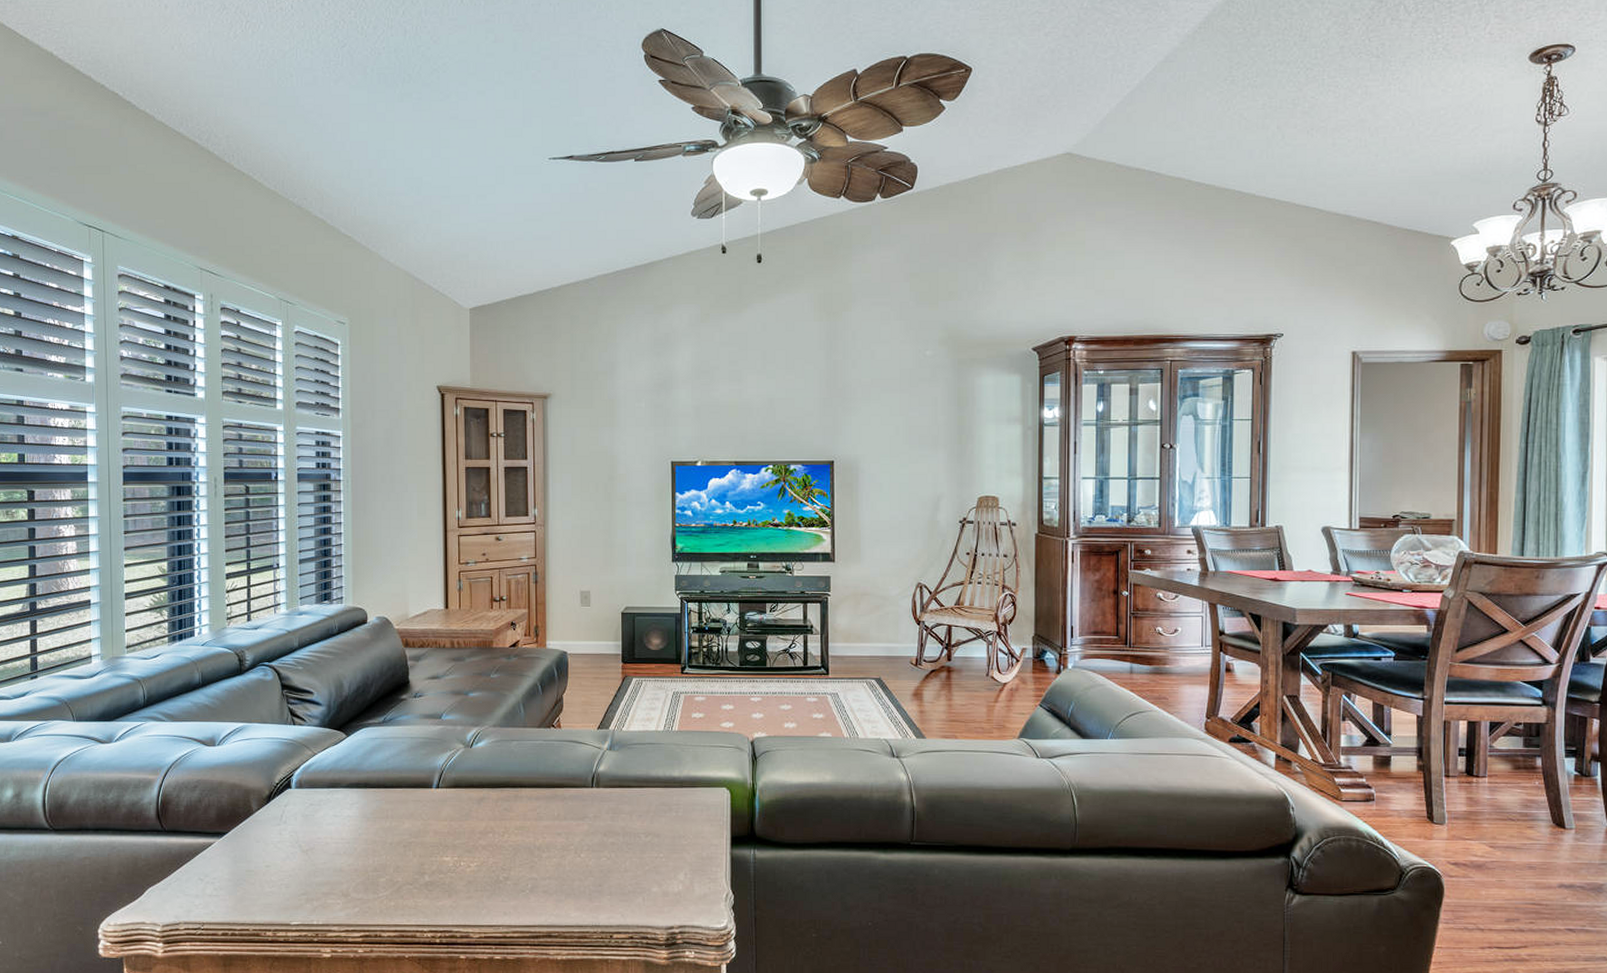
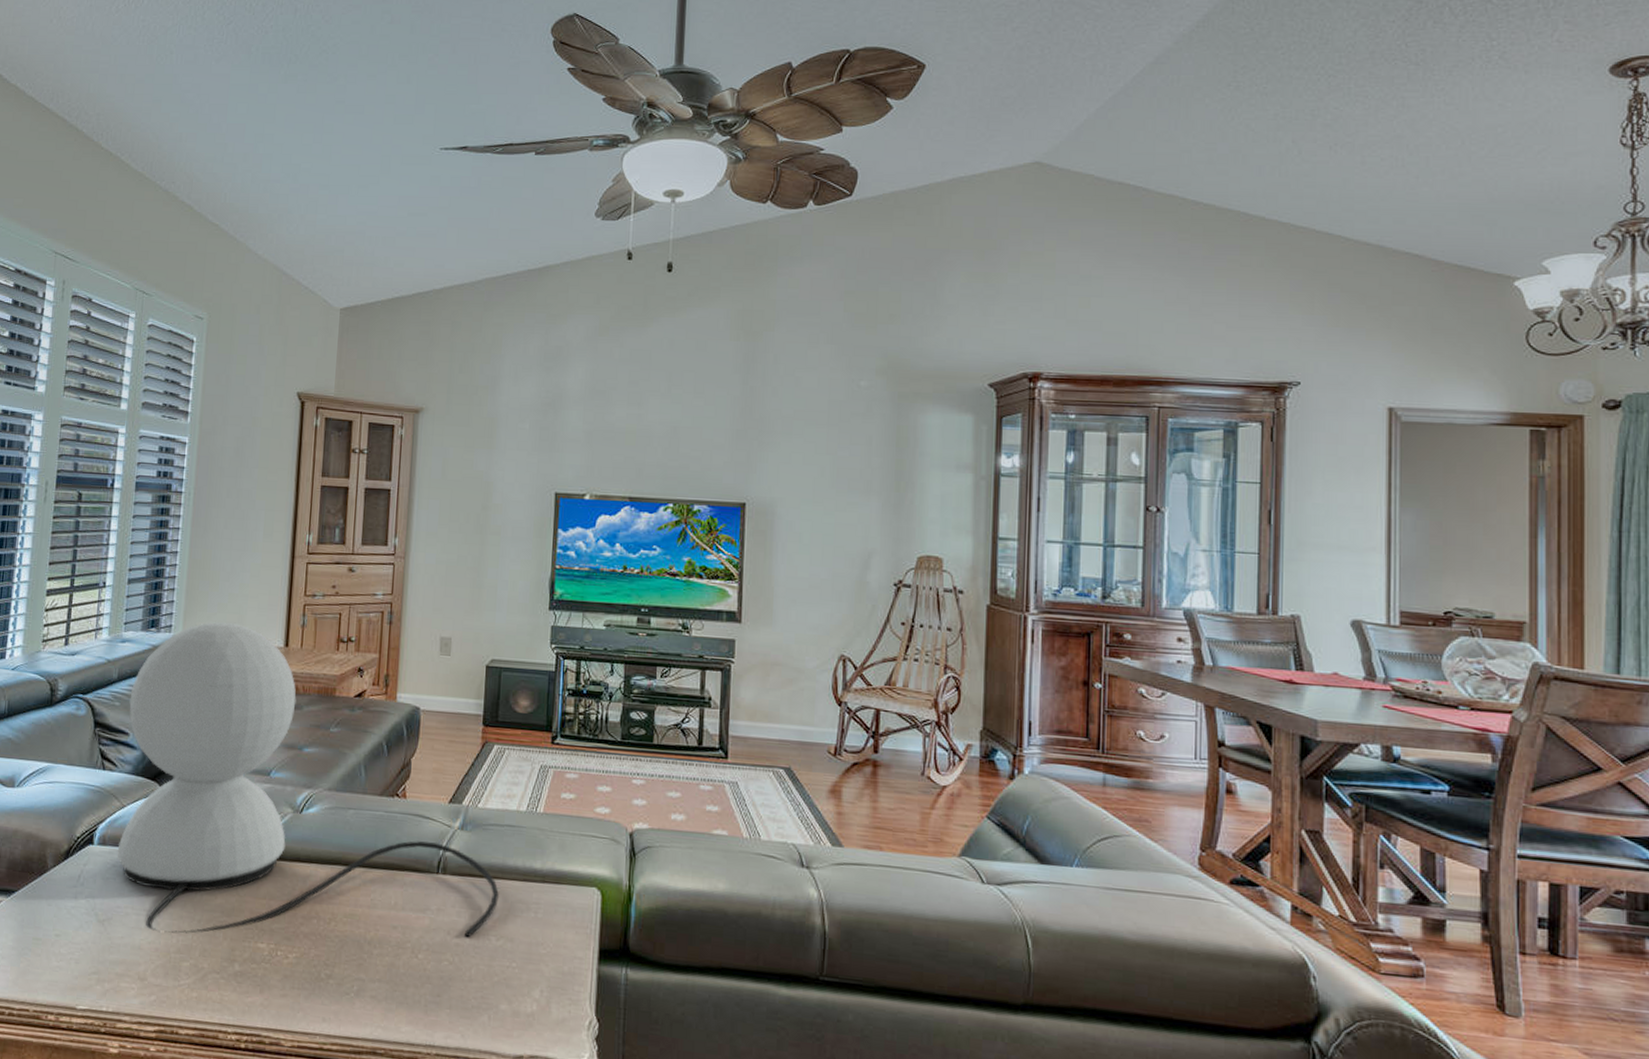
table lamp: none [311,591,645,856] -> present [116,621,499,938]

